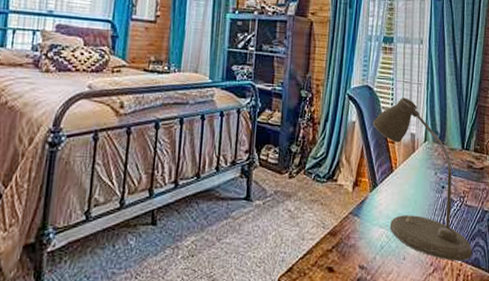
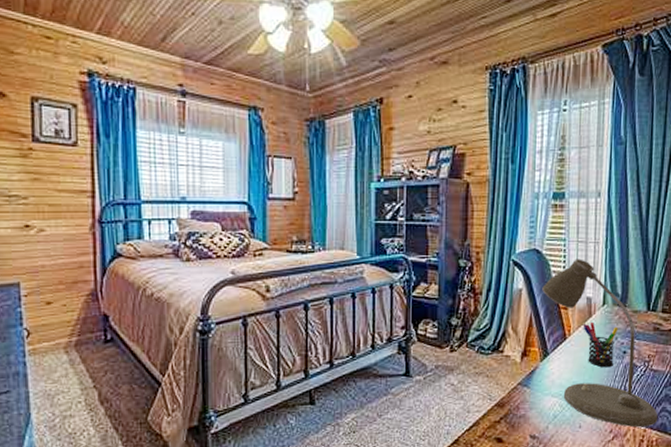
pen holder: none [407,157,438,201] -> present [583,323,619,368]

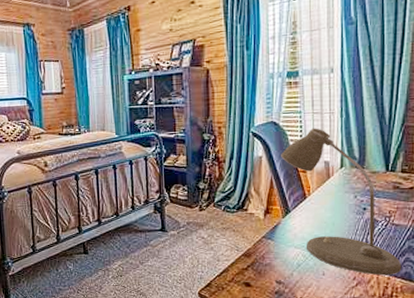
pen holder: present [583,323,619,368] -> none [322,183,358,223]

